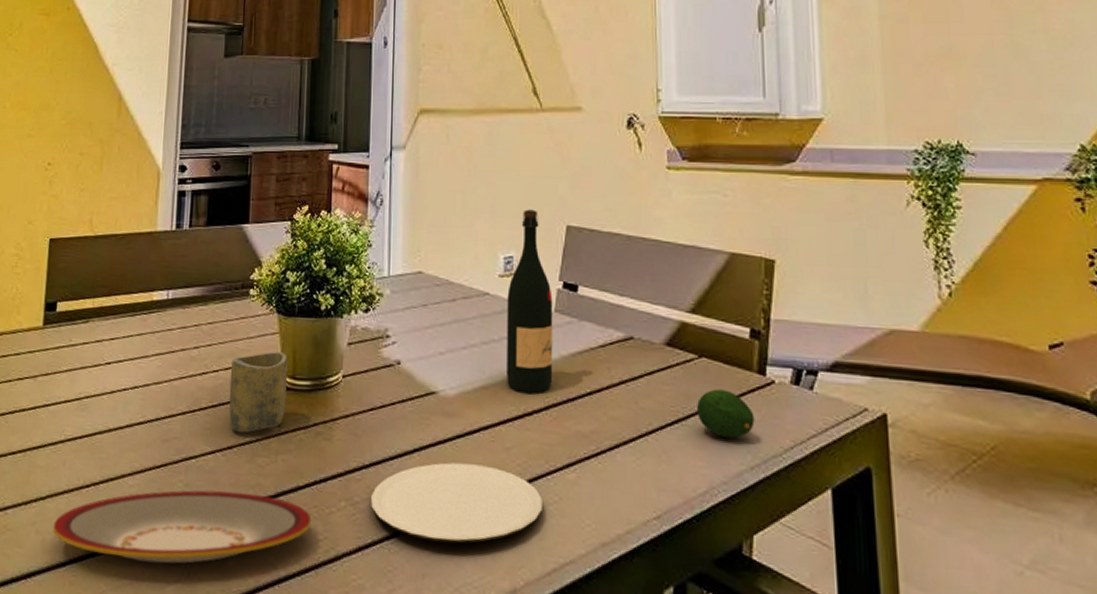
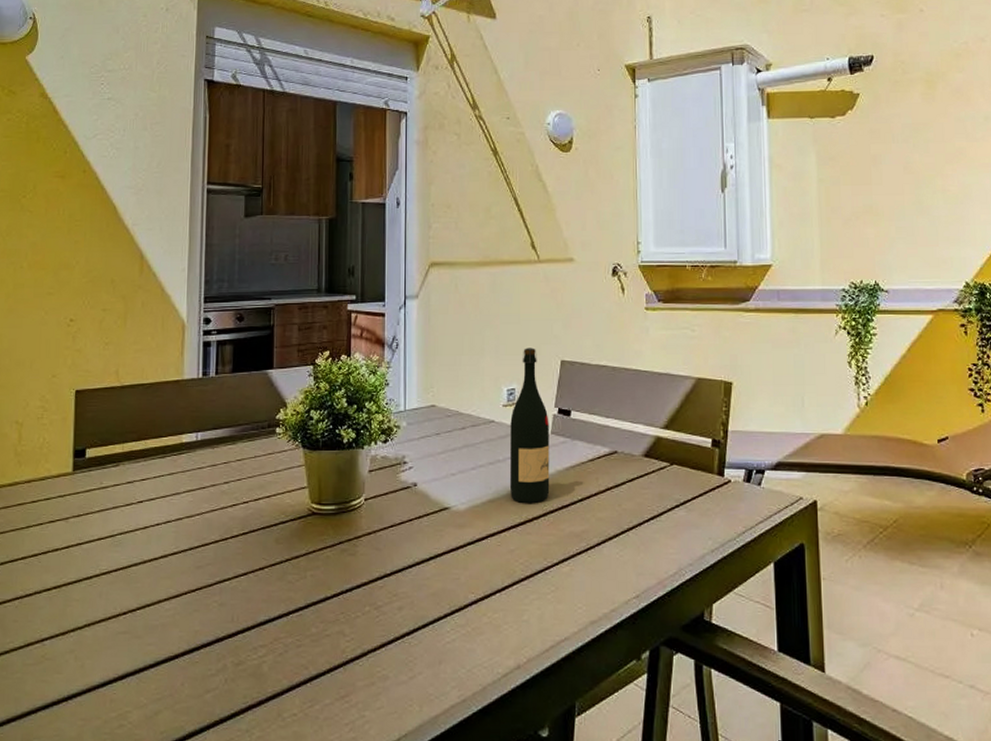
plate: present [53,490,312,564] -> none [92,606,339,675]
cup: present [229,352,287,433] -> none [259,482,313,555]
plate: present [370,462,542,543] -> none [392,566,541,633]
fruit: present [697,389,755,438] -> none [669,490,715,528]

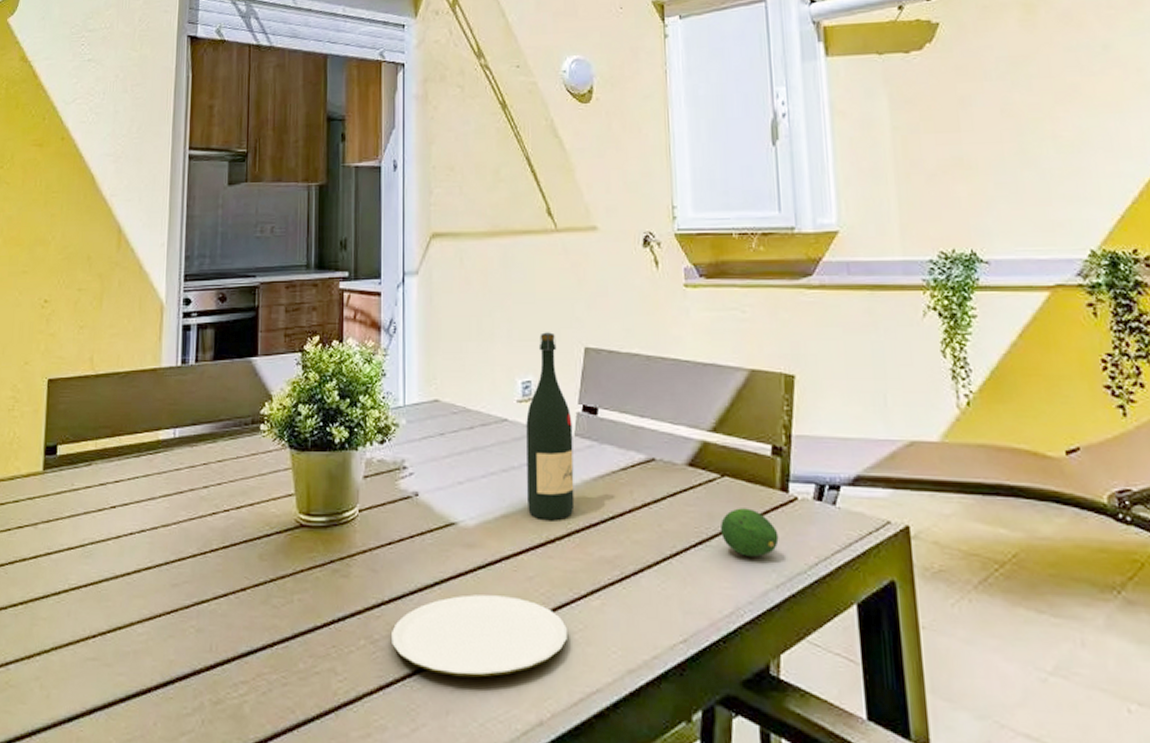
plate: none [392,566,541,633] -> present [390,594,567,678]
fruit: none [669,490,715,528] -> present [721,508,779,557]

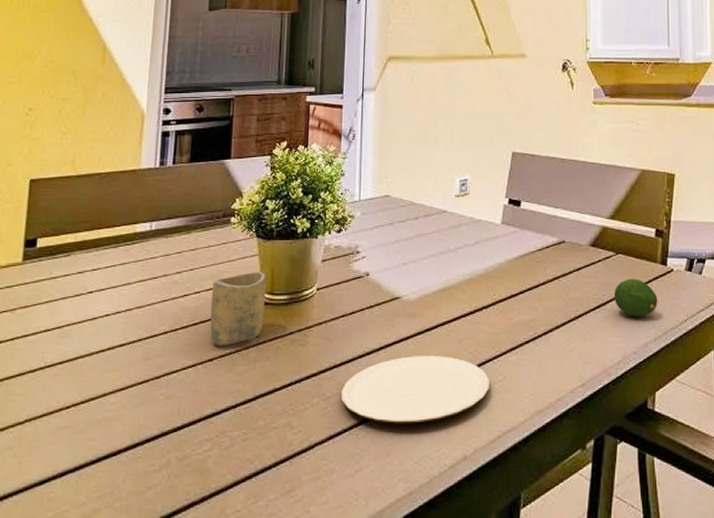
cup: none [241,488,301,574] -> present [210,272,266,346]
wine bottle: present [526,332,575,521] -> none [460,140,500,293]

